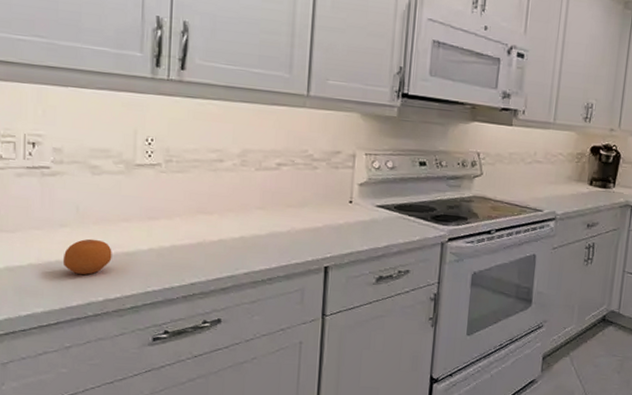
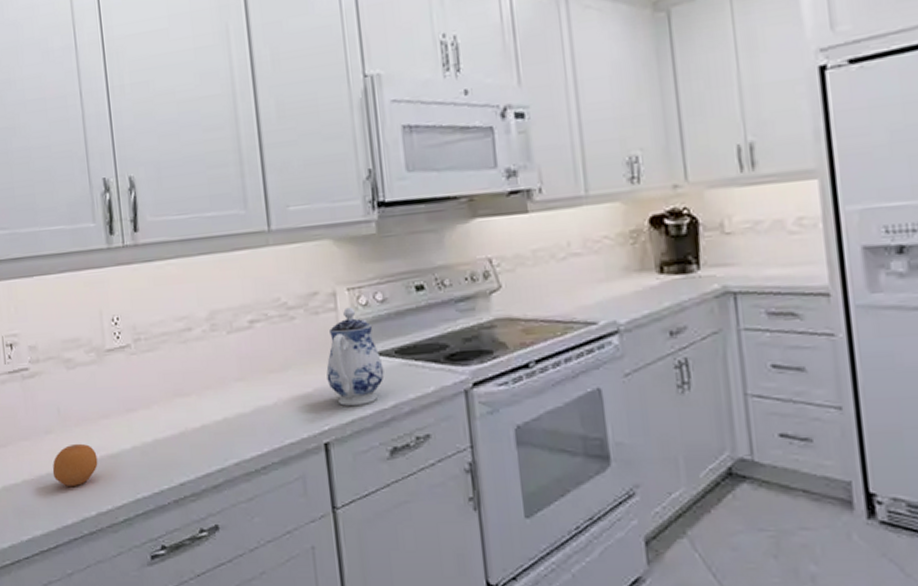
teapot: none [336,168,383,242] -> present [326,307,385,406]

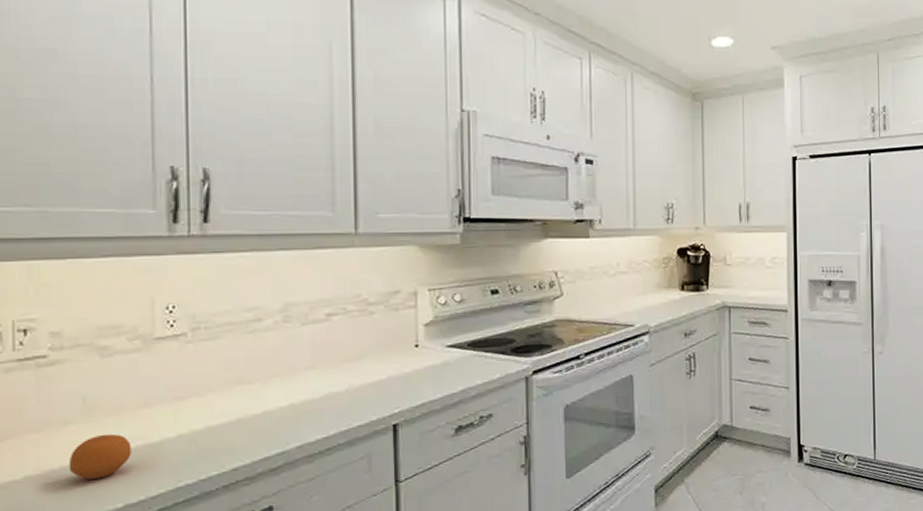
teapot: present [326,307,385,406] -> none [401,305,456,391]

